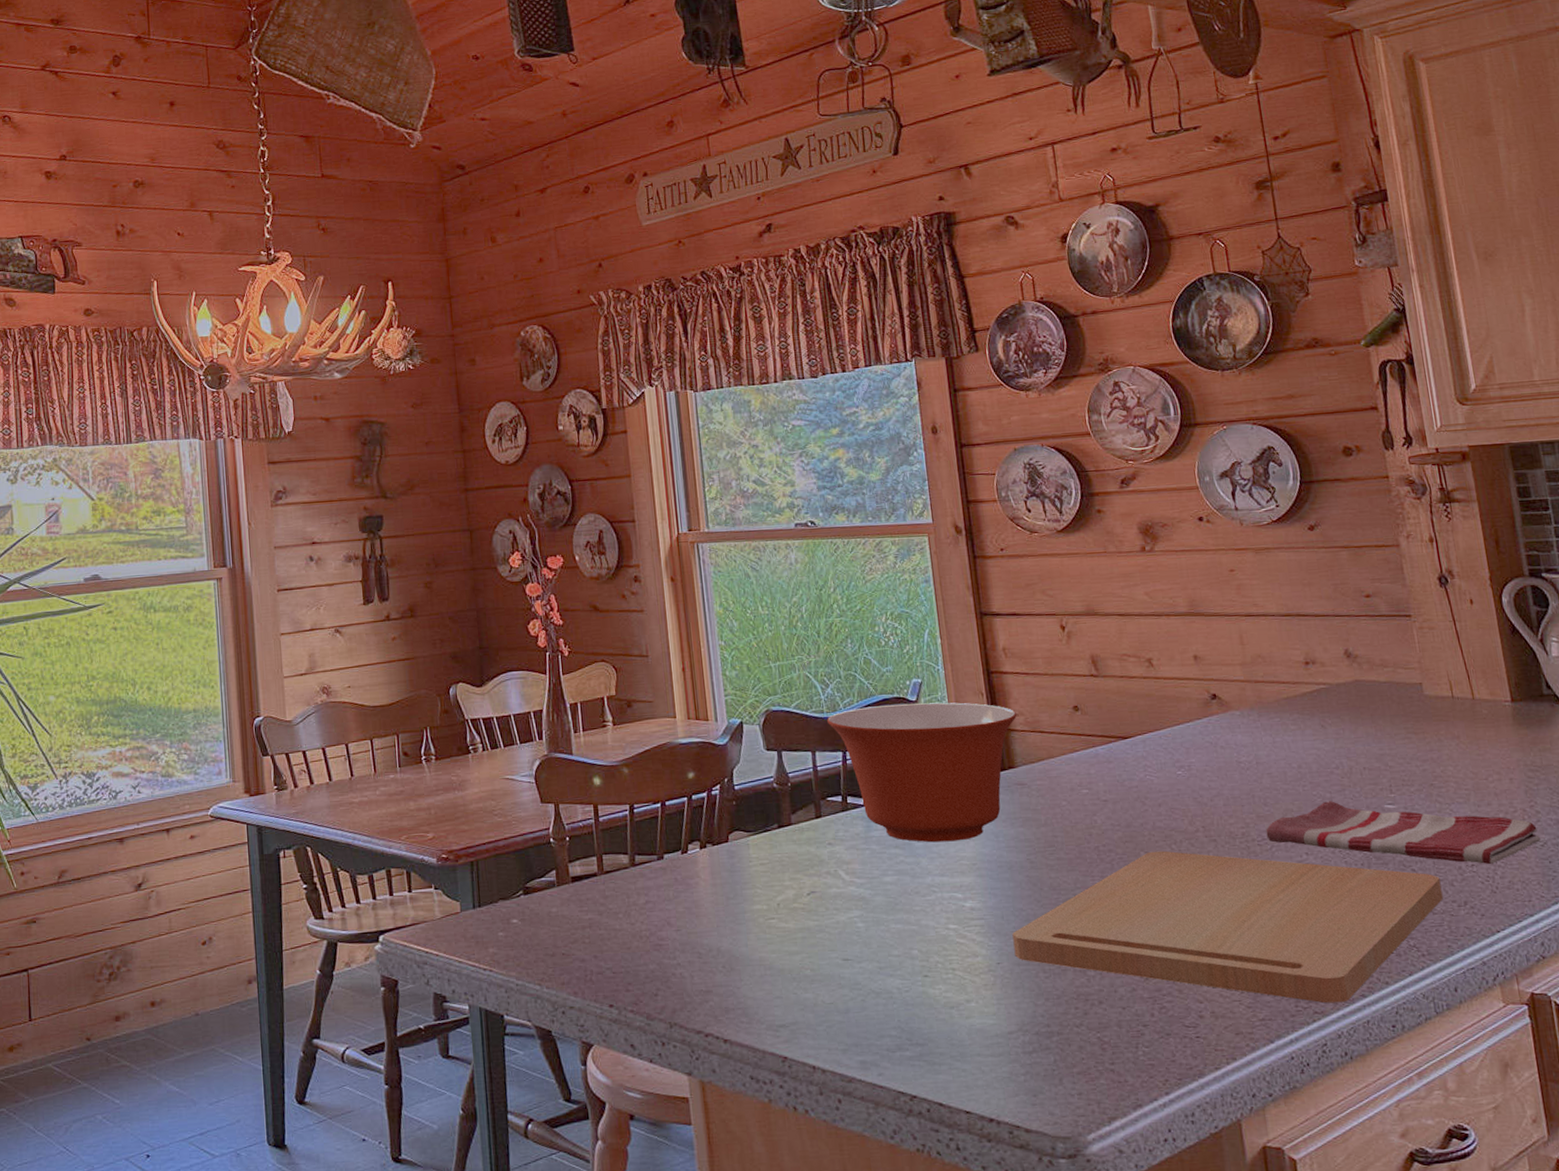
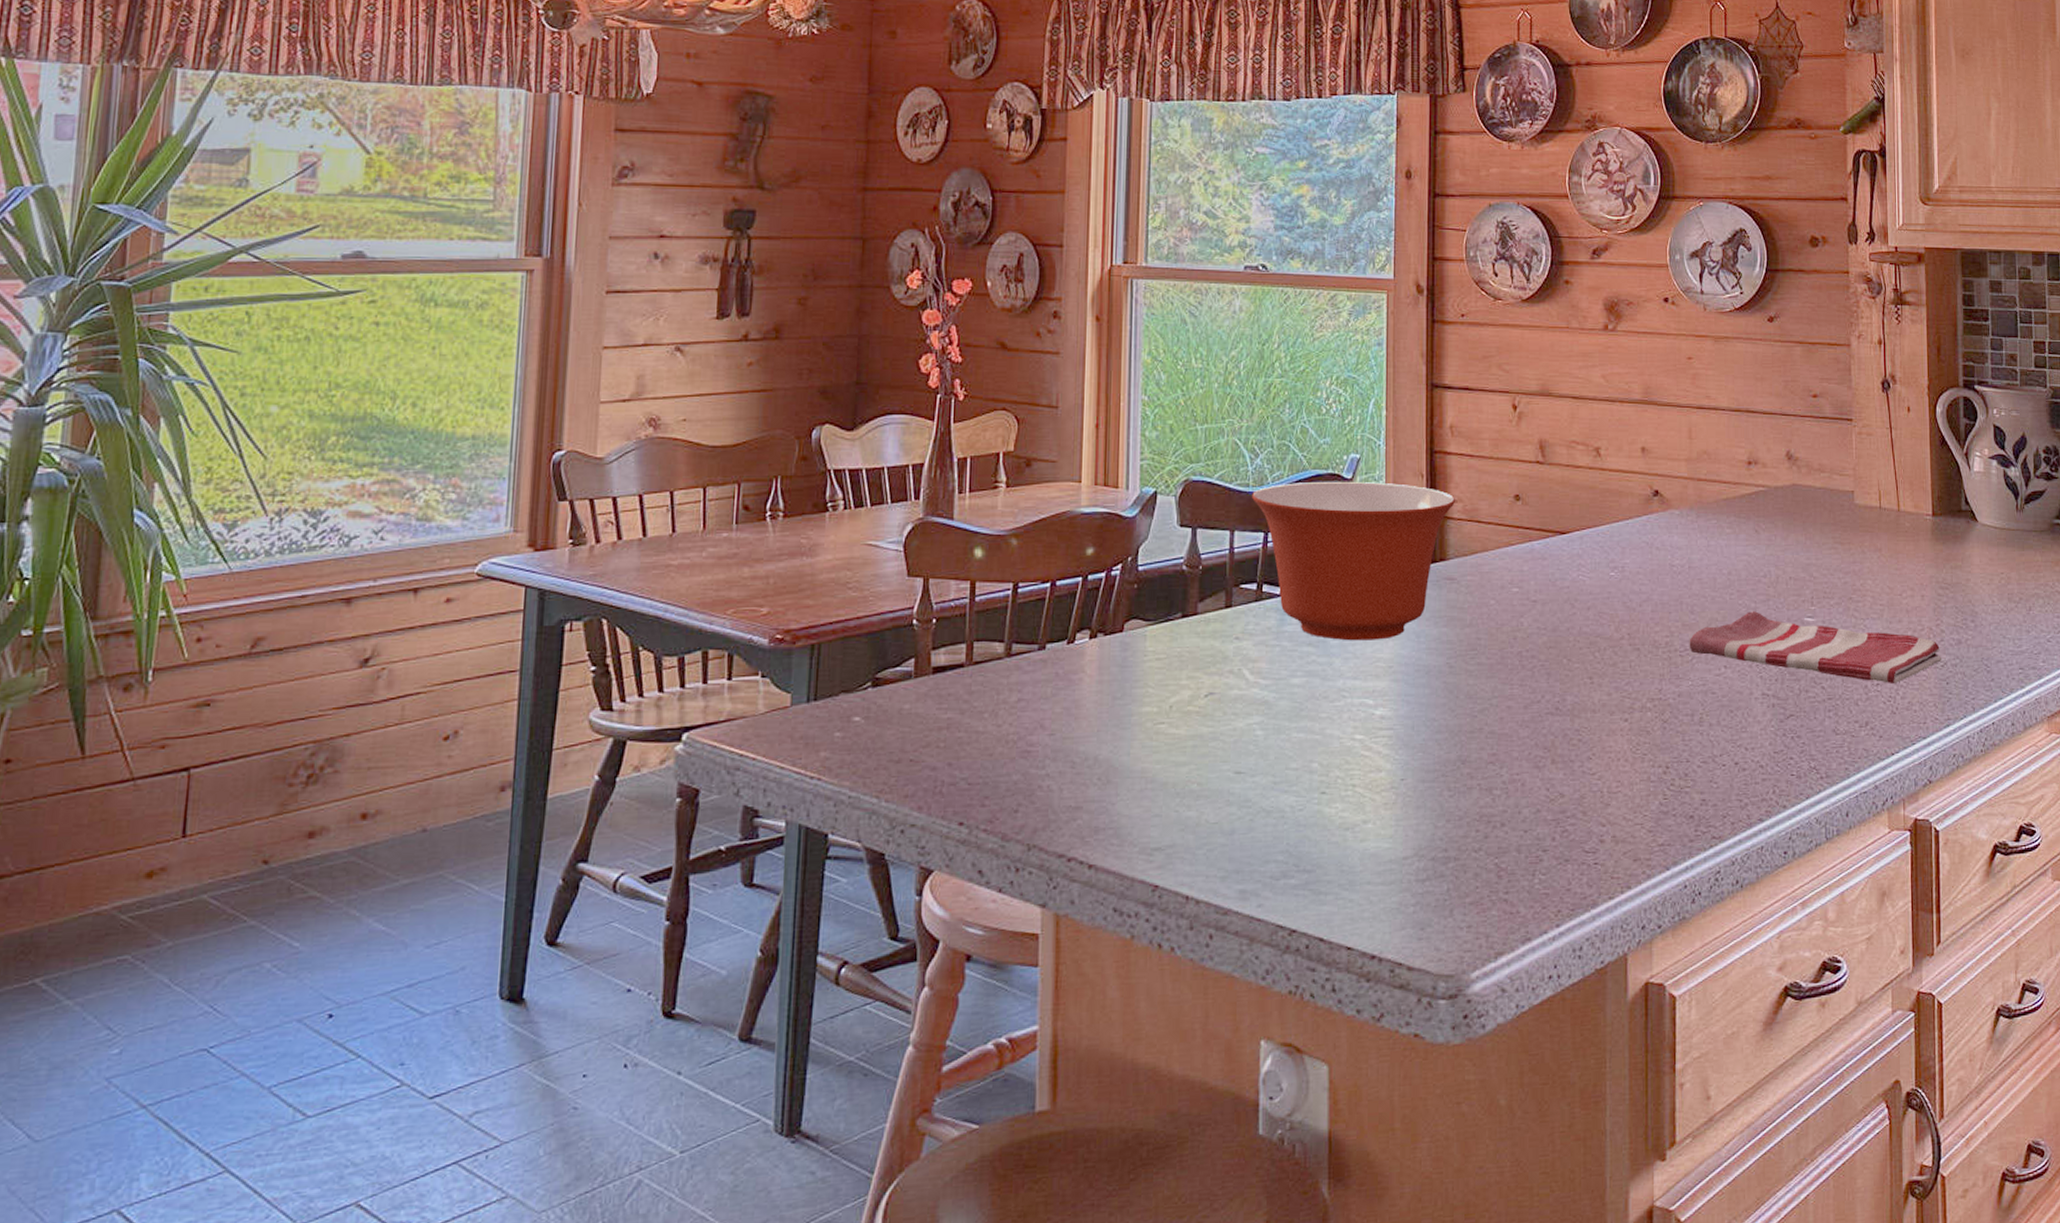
cutting board: present [1012,850,1443,1004] -> none [1421,658,1847,828]

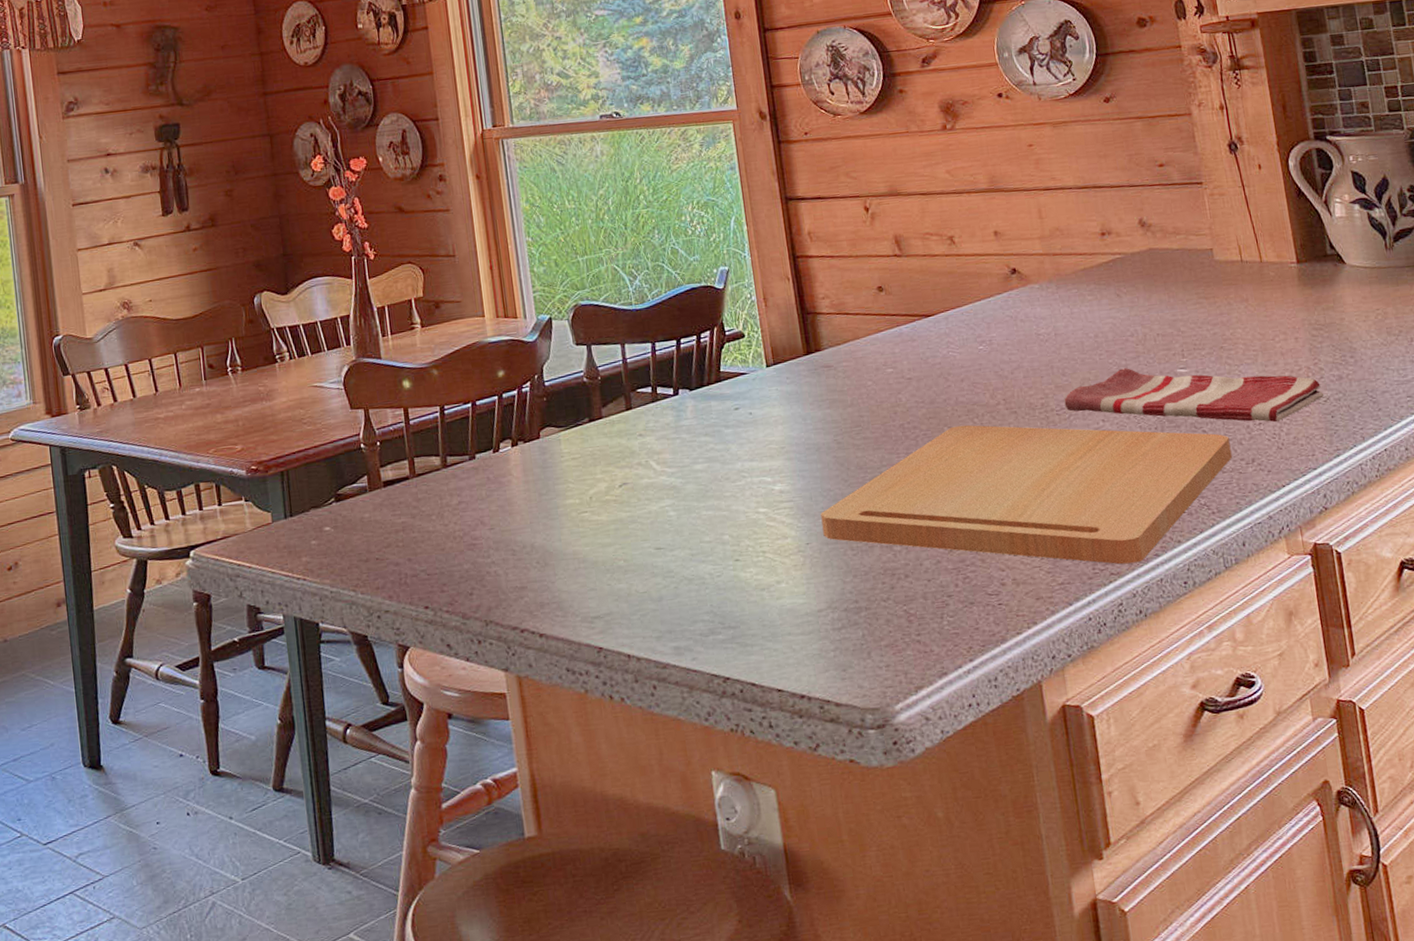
mixing bowl: present [1252,481,1456,641] -> none [636,288,823,429]
cutting board: none [1421,658,1847,828] -> present [820,424,1232,565]

